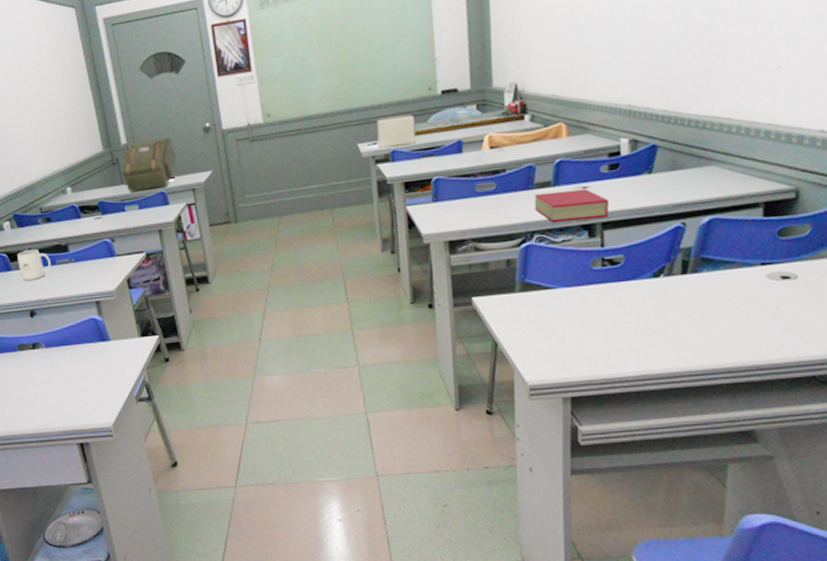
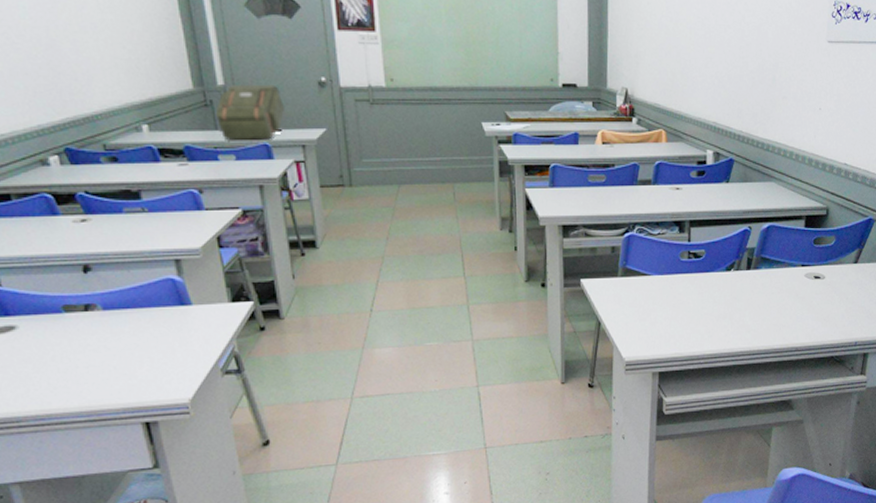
mug: present [17,249,51,281] -> none [68,193,116,229]
box: present [376,114,416,148] -> none [500,100,537,130]
book: present [534,188,610,222] -> none [637,189,696,216]

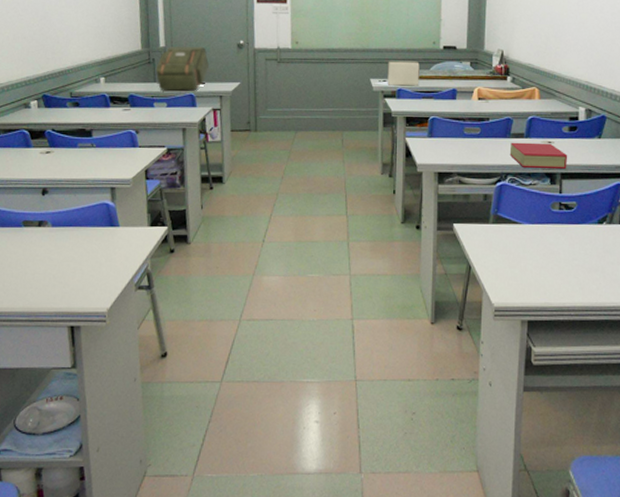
box: none [500,100,537,130] -> present [387,60,420,86]
book: none [637,189,696,216] -> present [509,142,568,168]

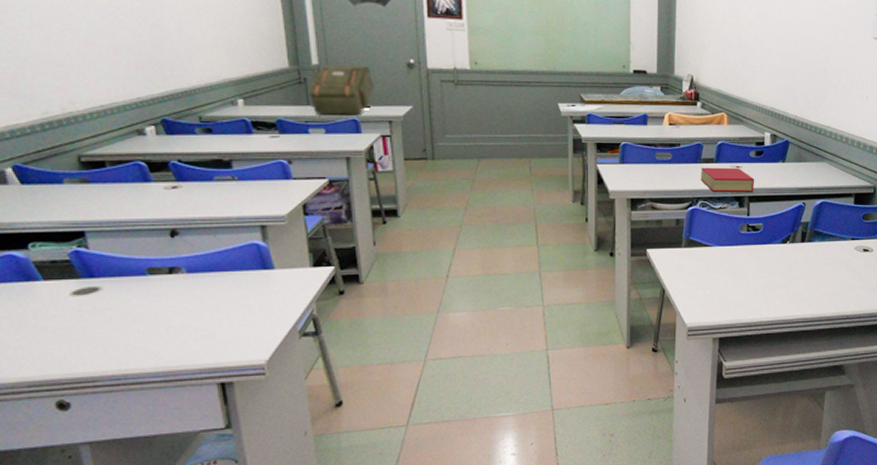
box: present [387,60,420,86] -> none [576,83,610,111]

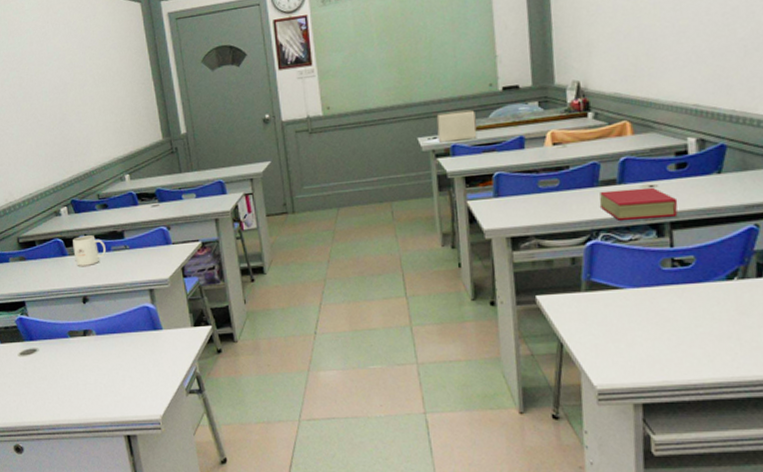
mug: none [161,161,206,195] -> present [73,235,106,266]
backpack: present [308,64,374,116] -> none [179,127,235,181]
box: none [576,83,610,111] -> present [436,109,477,143]

